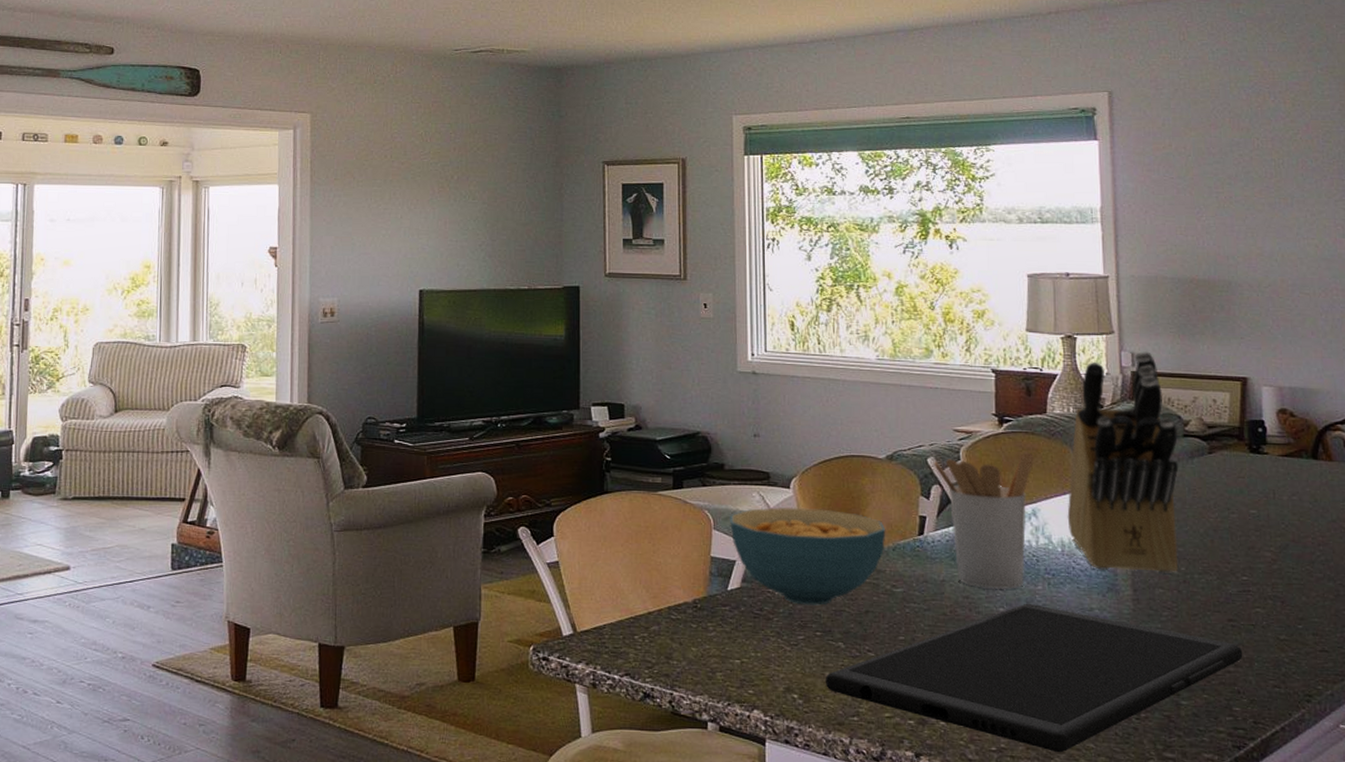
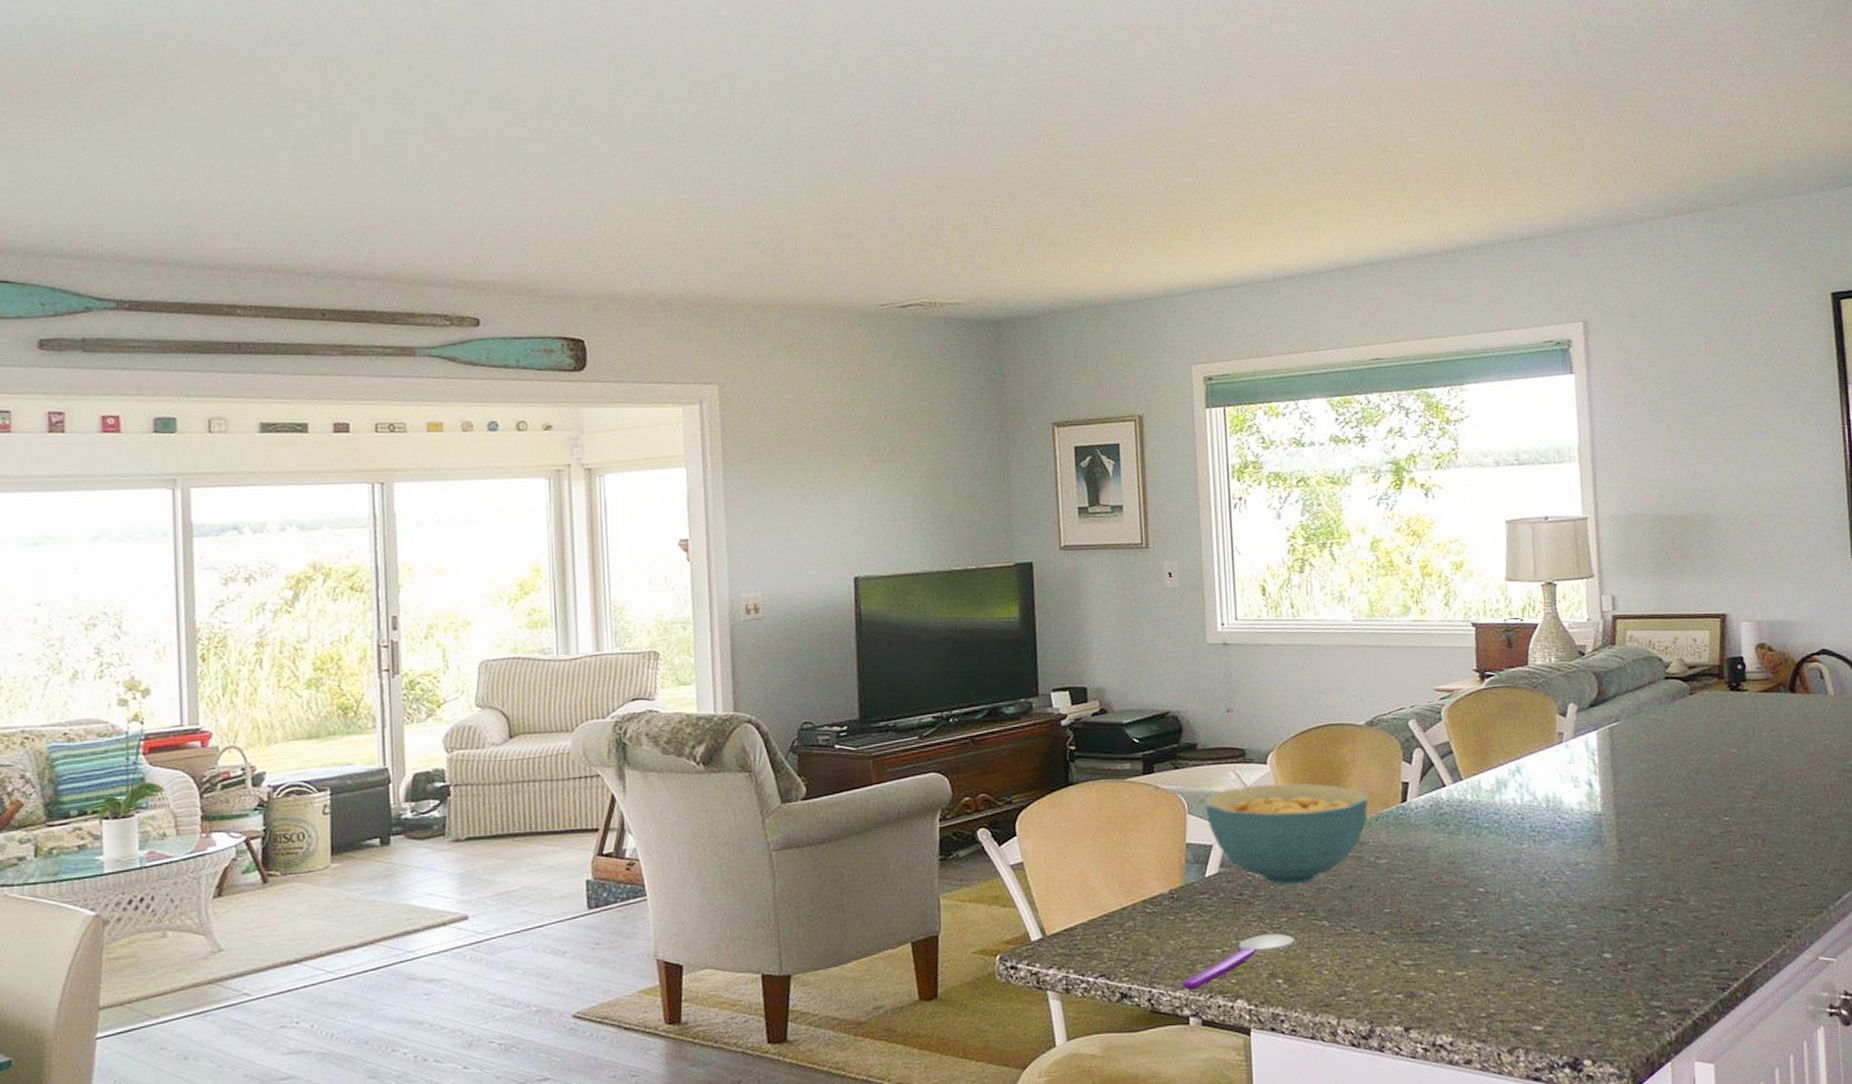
spoon: none [703,650,812,695] -> present [1183,933,1296,989]
cutting board: present [826,603,1243,753] -> none [1311,863,1726,1013]
utensil holder: present [933,451,1034,590] -> none [1414,706,1517,853]
knife block: present [1067,350,1179,574] -> none [1551,592,1661,823]

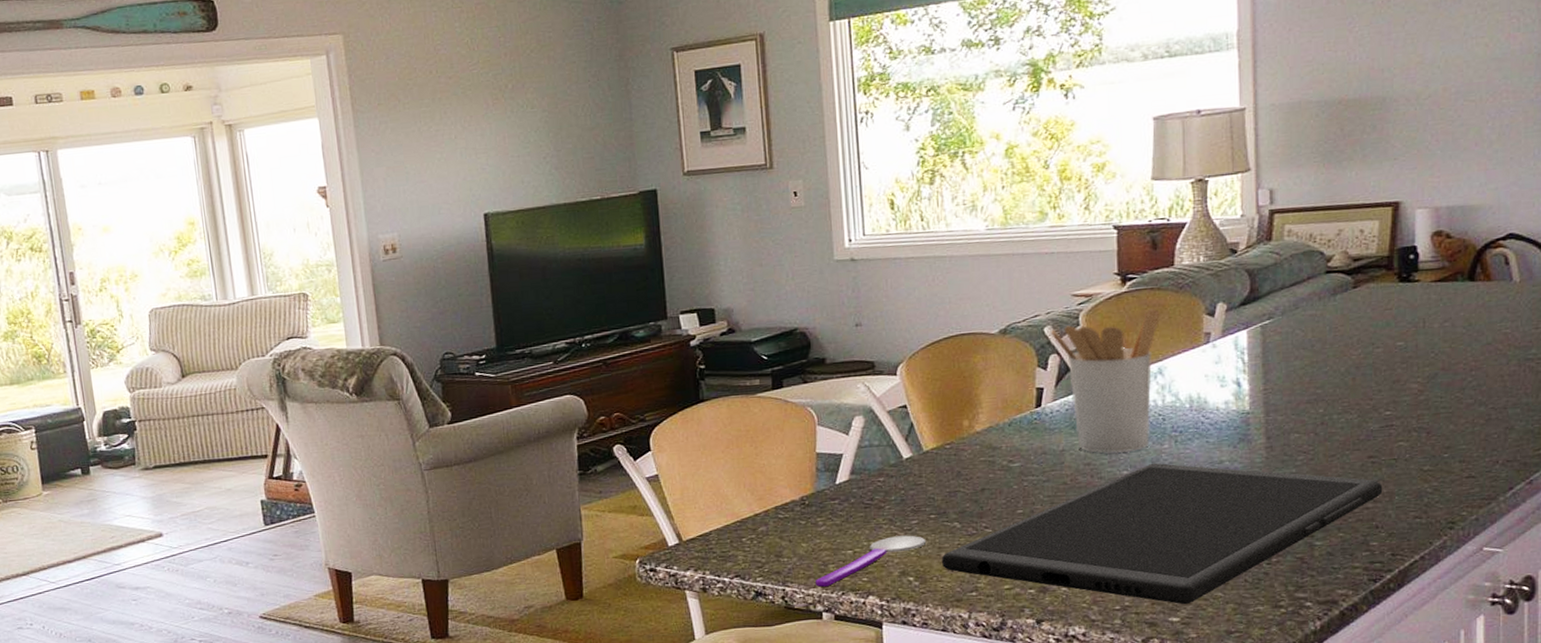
cereal bowl: present [1205,783,1368,886] -> none [834,391,1001,491]
cutting board: none [1311,863,1726,1013] -> present [942,463,1383,605]
utensil holder: none [1414,706,1517,853] -> present [1050,308,1160,454]

